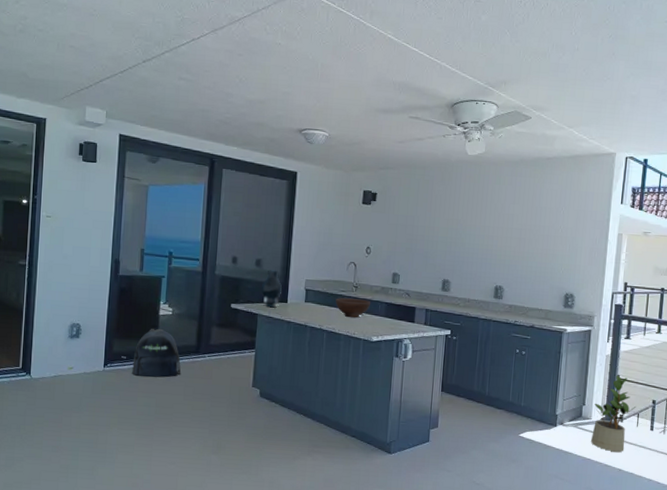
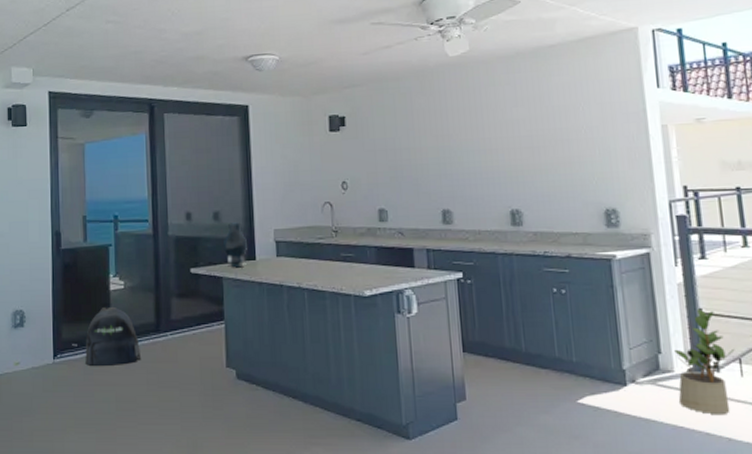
bowl: present [336,298,370,318] -> none [313,246,356,270]

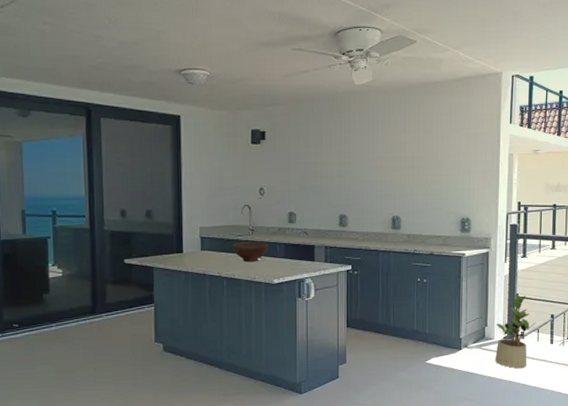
backpack: present [85,306,140,366] -> none [26,292,78,343]
vase: present [224,222,247,268] -> none [155,220,176,259]
bowl: none [313,246,356,270] -> present [233,242,268,262]

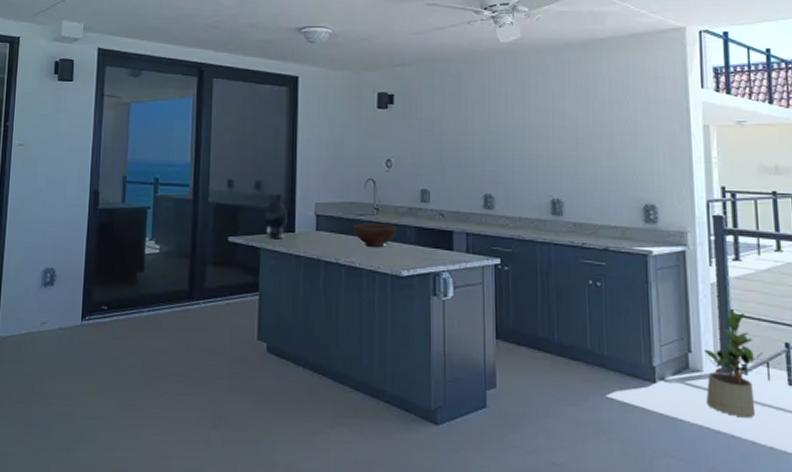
vase: none [155,220,176,259] -> present [264,193,287,240]

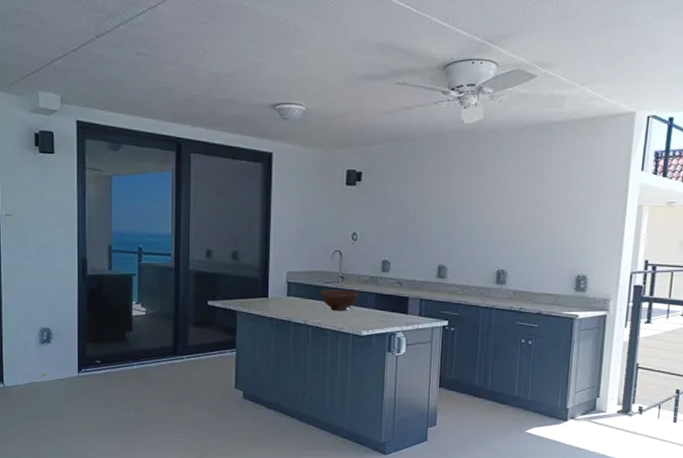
vase: present [264,193,287,240] -> none [240,262,261,304]
potted plant: present [704,309,763,417] -> none [605,363,657,446]

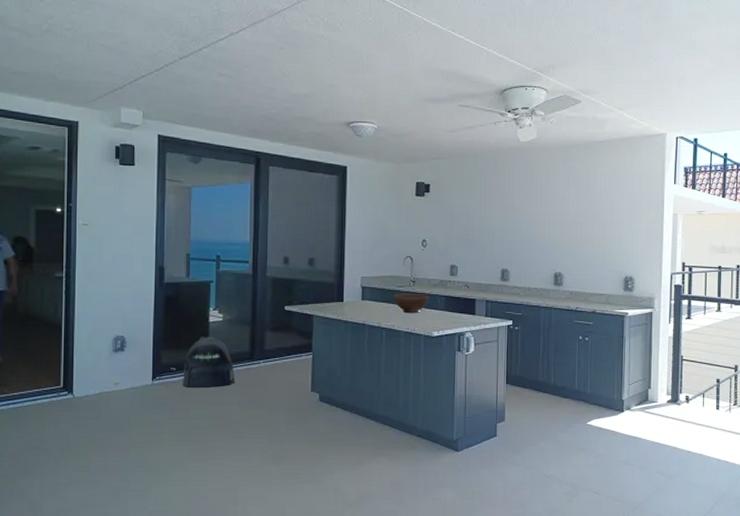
backpack: none [108,330,158,382] -> present [183,336,235,388]

